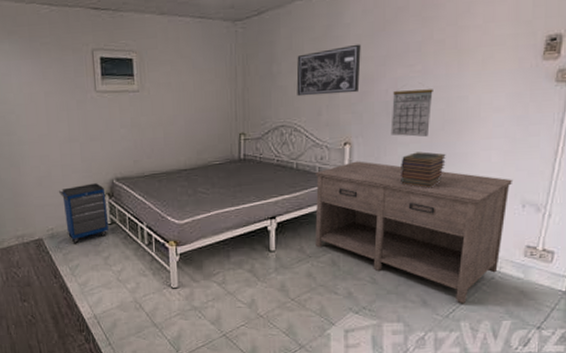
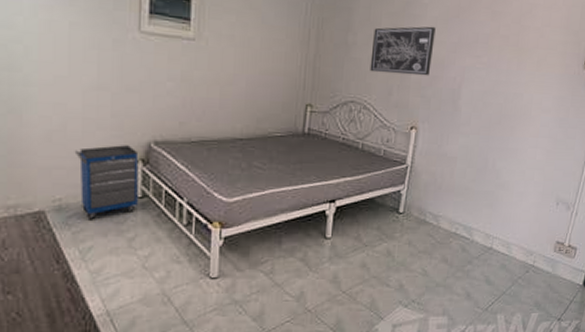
nightstand: present [315,161,513,304] -> none [373,147,552,297]
calendar: present [390,89,433,138] -> none [454,79,495,130]
book stack: present [401,151,446,189] -> none [458,143,500,181]

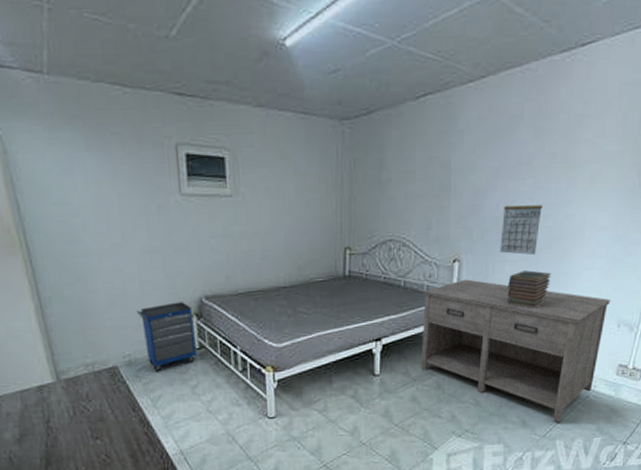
wall art: present [370,26,436,76] -> none [407,153,474,208]
nightstand: none [373,147,552,297] -> present [421,279,611,423]
calendar: none [454,79,495,130] -> present [499,205,543,256]
book stack: none [458,143,500,181] -> present [507,270,551,309]

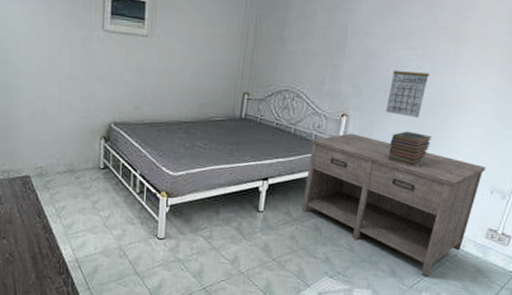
cabinet: present [136,302,197,372] -> none [52,125,102,185]

